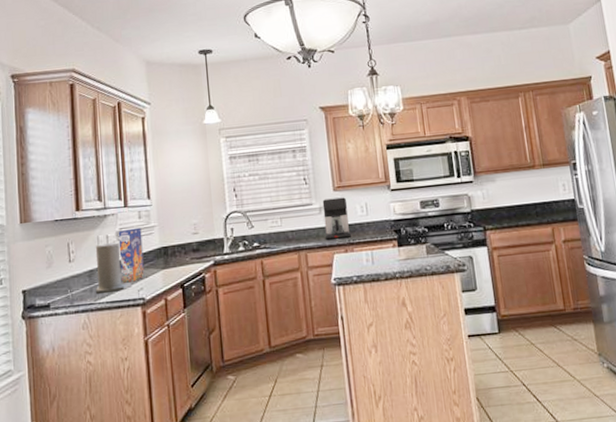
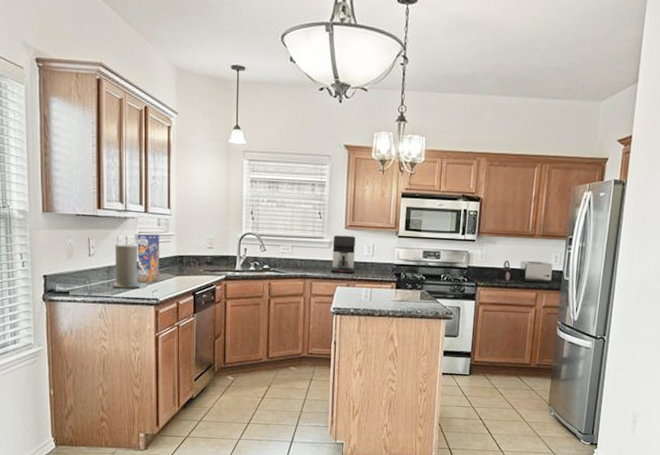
kettle: none [503,197,526,224] -> present [495,260,515,285]
toaster: none [526,191,565,218] -> present [518,260,553,284]

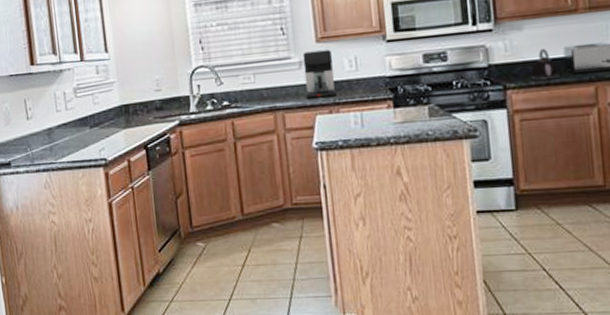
paper towel: present [113,244,147,290] -> none [52,99,92,154]
cereal box: present [137,233,160,283] -> none [75,83,106,142]

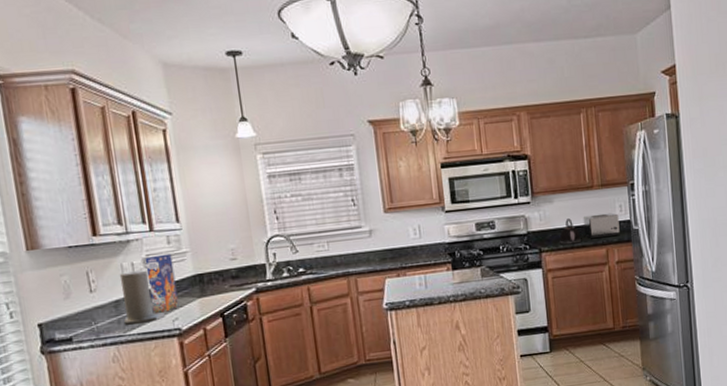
paper towel: none [52,99,92,154] -> present [119,270,165,326]
cereal box: none [75,83,106,142] -> present [144,253,179,313]
coffee maker: present [302,50,337,99] -> none [372,219,403,264]

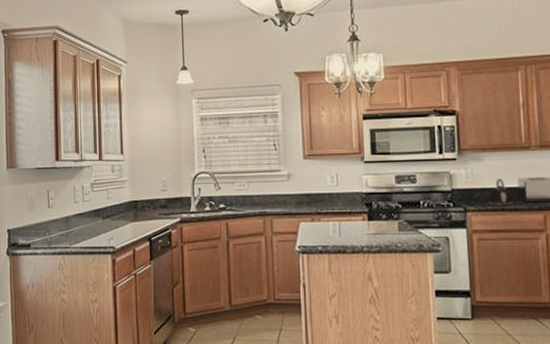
paper towel: present [119,270,165,326] -> none [71,193,103,240]
cereal box: present [144,253,179,313] -> none [93,181,115,231]

